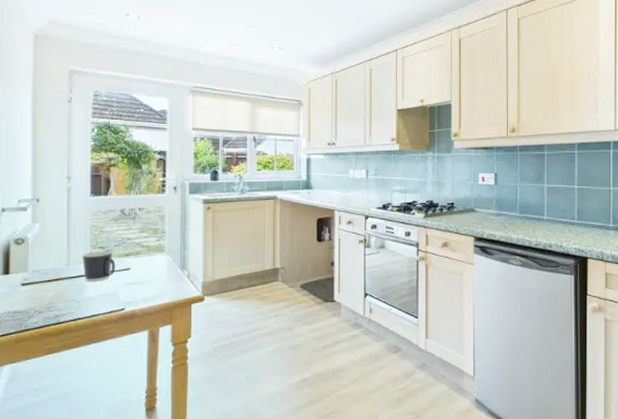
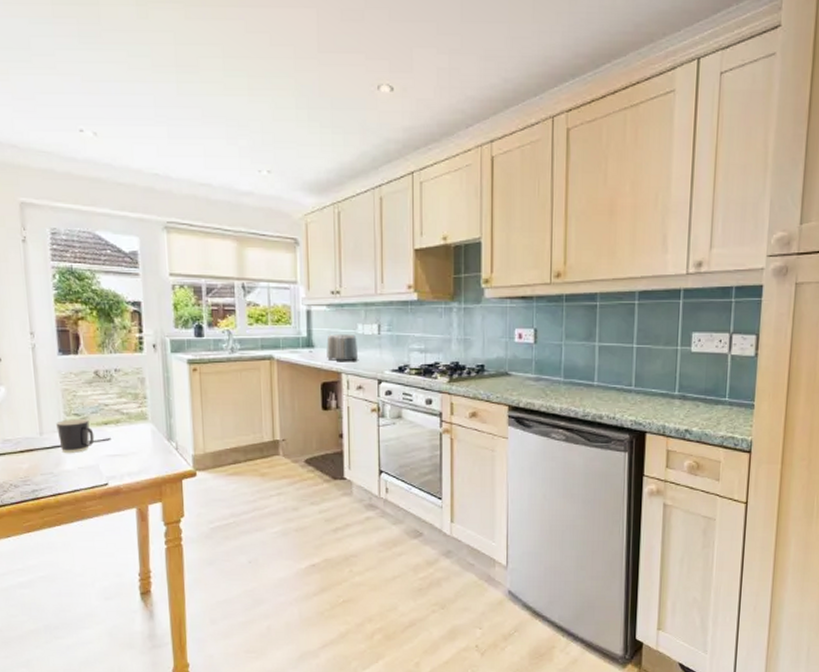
toaster: none [323,178,349,201] -> present [327,334,358,362]

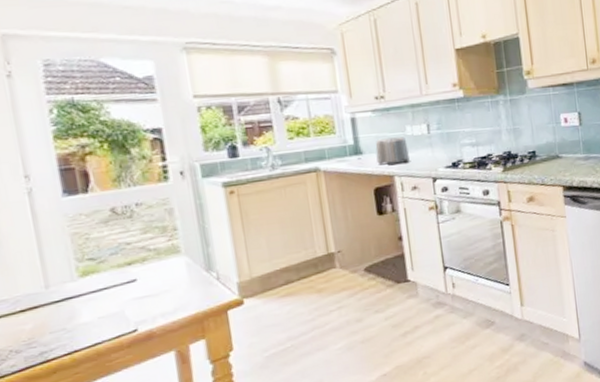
mug: present [56,419,95,453] -> none [66,262,117,304]

